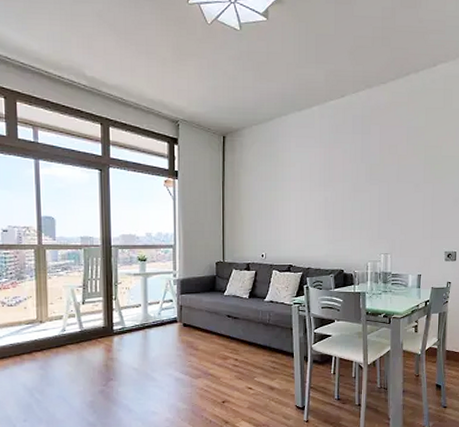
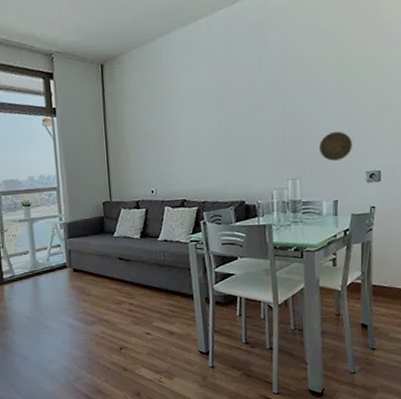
decorative plate: none [408,215,435,240] -> present [319,131,352,161]

